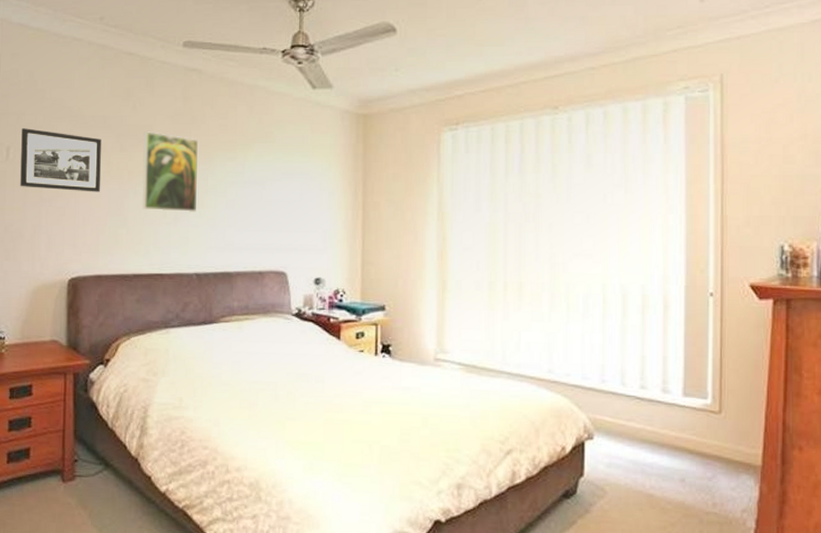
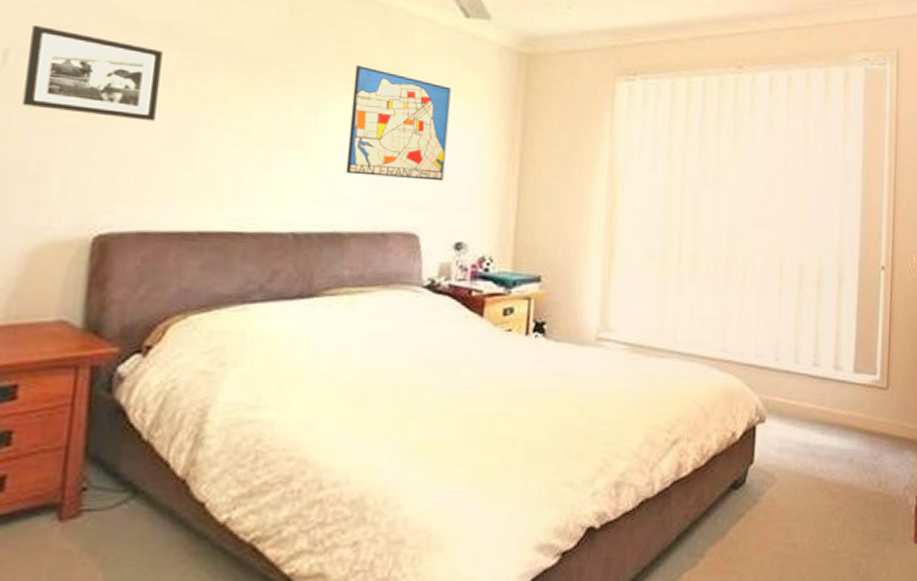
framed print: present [142,132,199,213] -> none [219,47,309,156]
wall art: none [230,137,305,228] -> present [345,65,451,181]

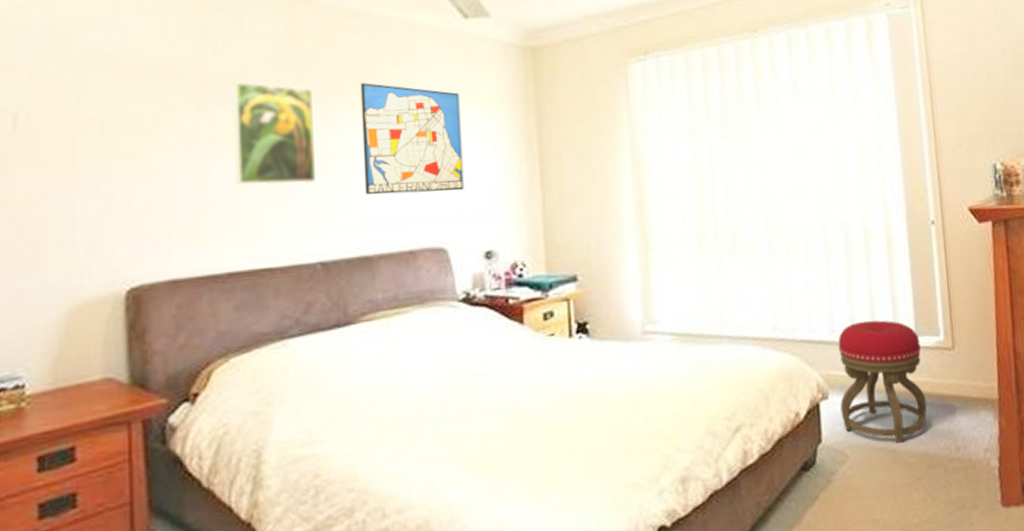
picture frame: present [22,25,163,121] -> none [37,86,169,169]
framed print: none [219,47,309,156] -> present [232,81,317,186]
stool: none [775,353,857,472] -> present [838,320,927,443]

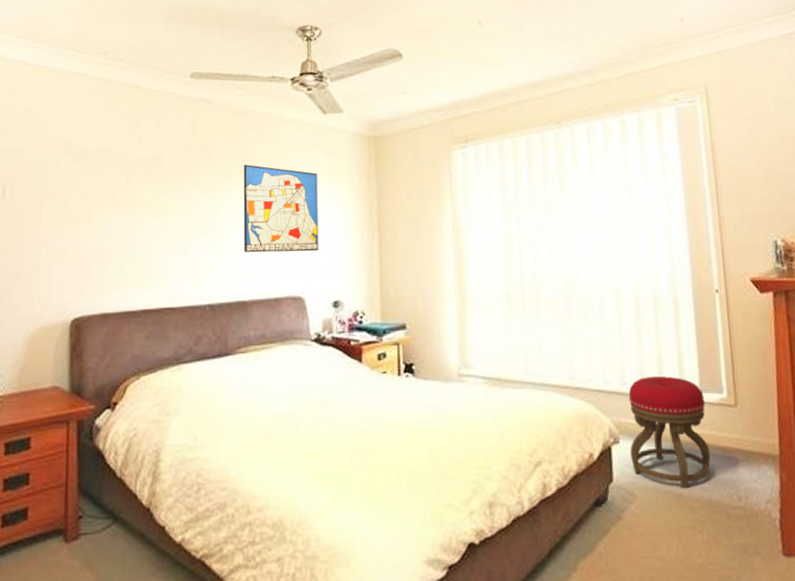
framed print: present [232,81,317,186] -> none [151,163,209,243]

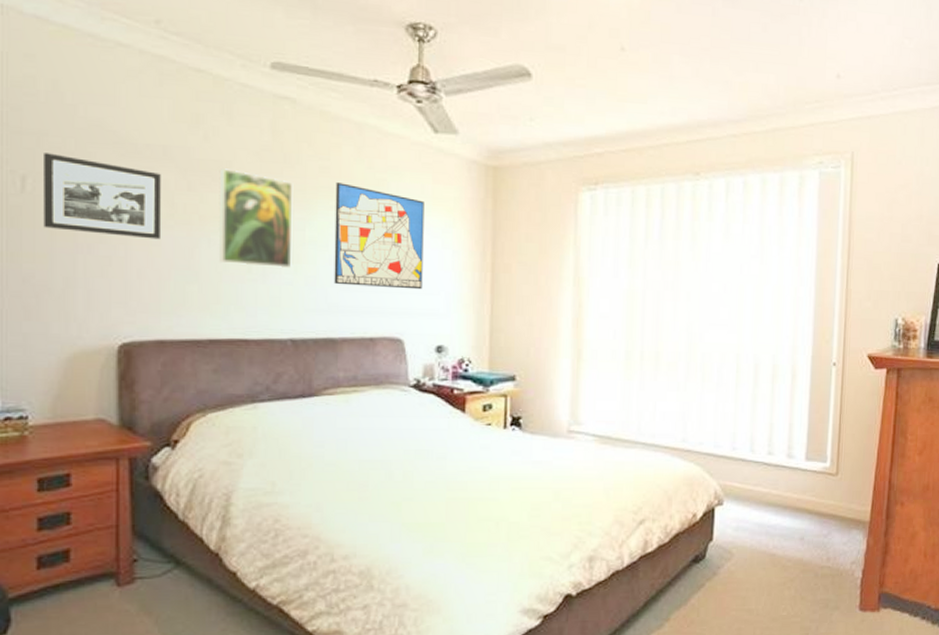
picture frame: none [17,165,106,228] -> present [43,153,161,240]
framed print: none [151,163,209,243] -> present [219,168,293,269]
stool: present [628,376,711,488] -> none [732,443,809,548]

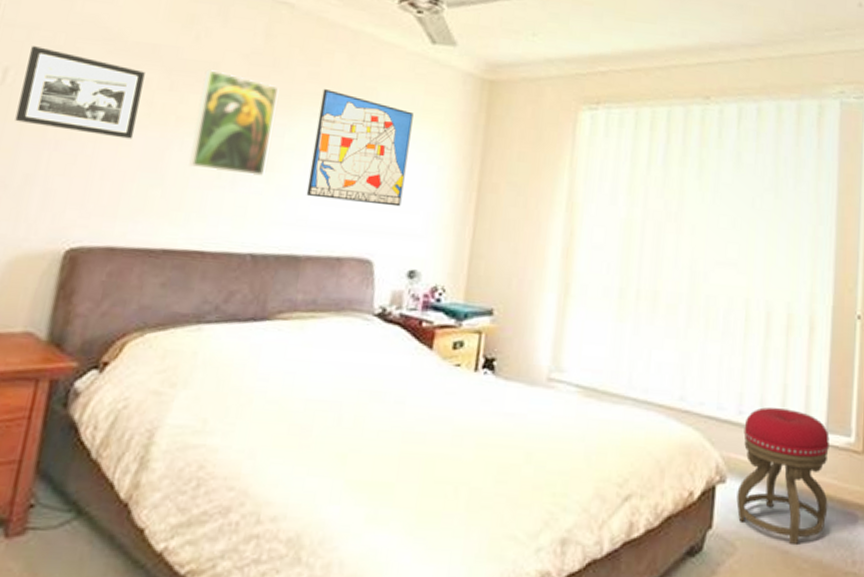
stool: none [732,443,809,548] -> present [736,407,830,544]

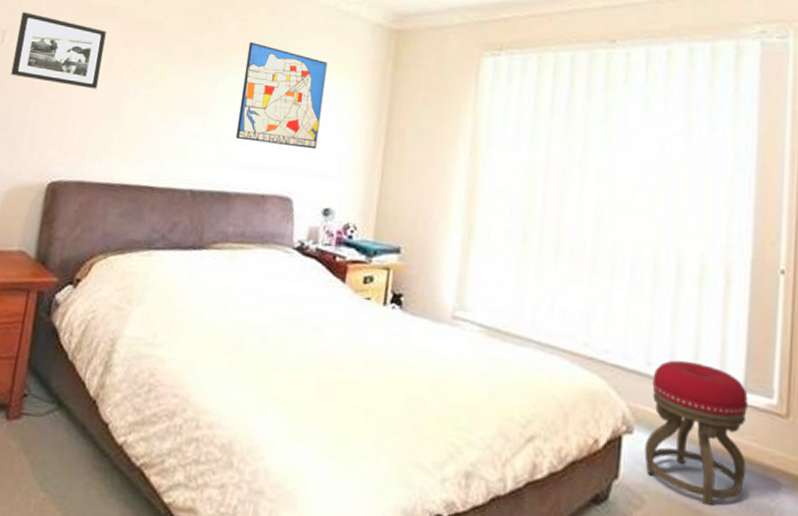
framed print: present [189,69,279,177] -> none [141,27,213,122]

